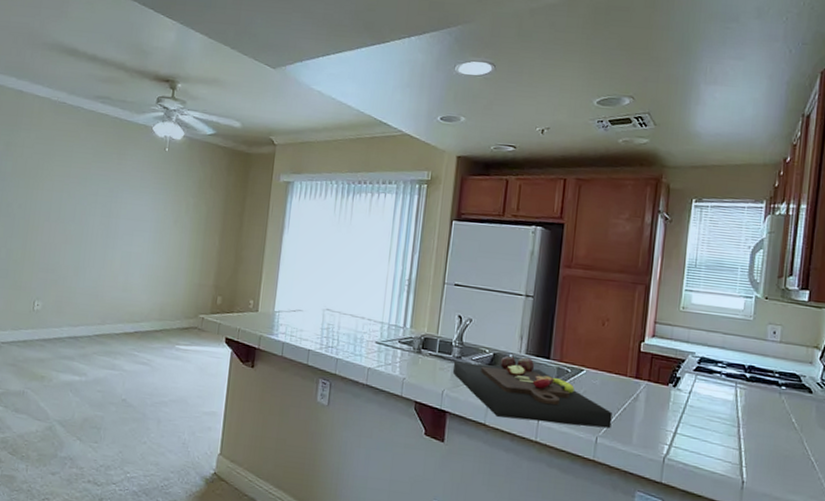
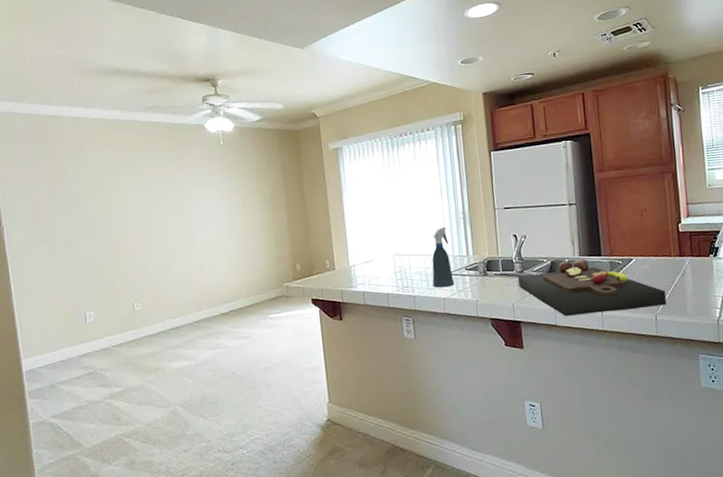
spray bottle: none [360,290,387,357] -> present [432,226,455,288]

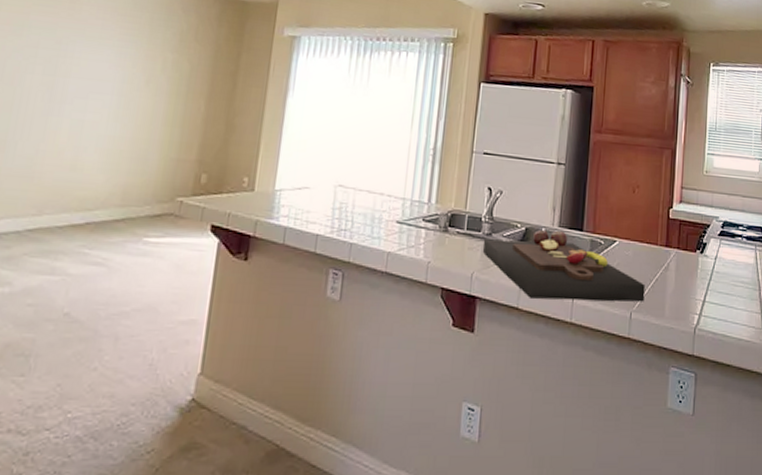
spray bottle: present [432,226,455,288] -> none [378,161,409,239]

